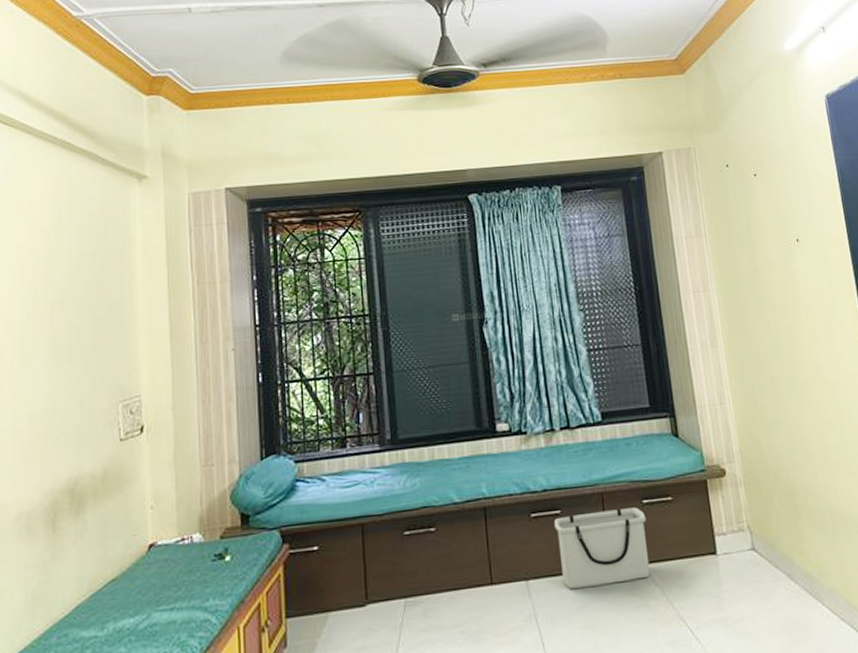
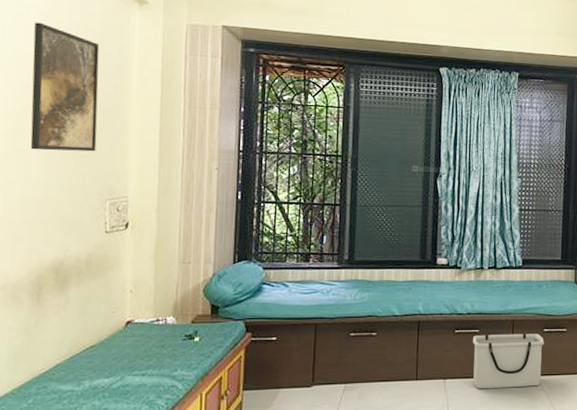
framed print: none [36,216,105,356] -> present [30,22,100,152]

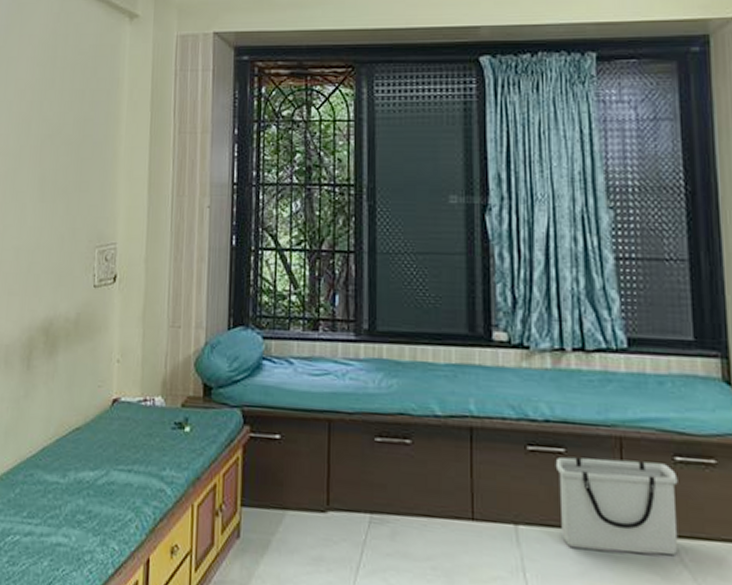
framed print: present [30,22,100,152] -> none [26,50,92,191]

